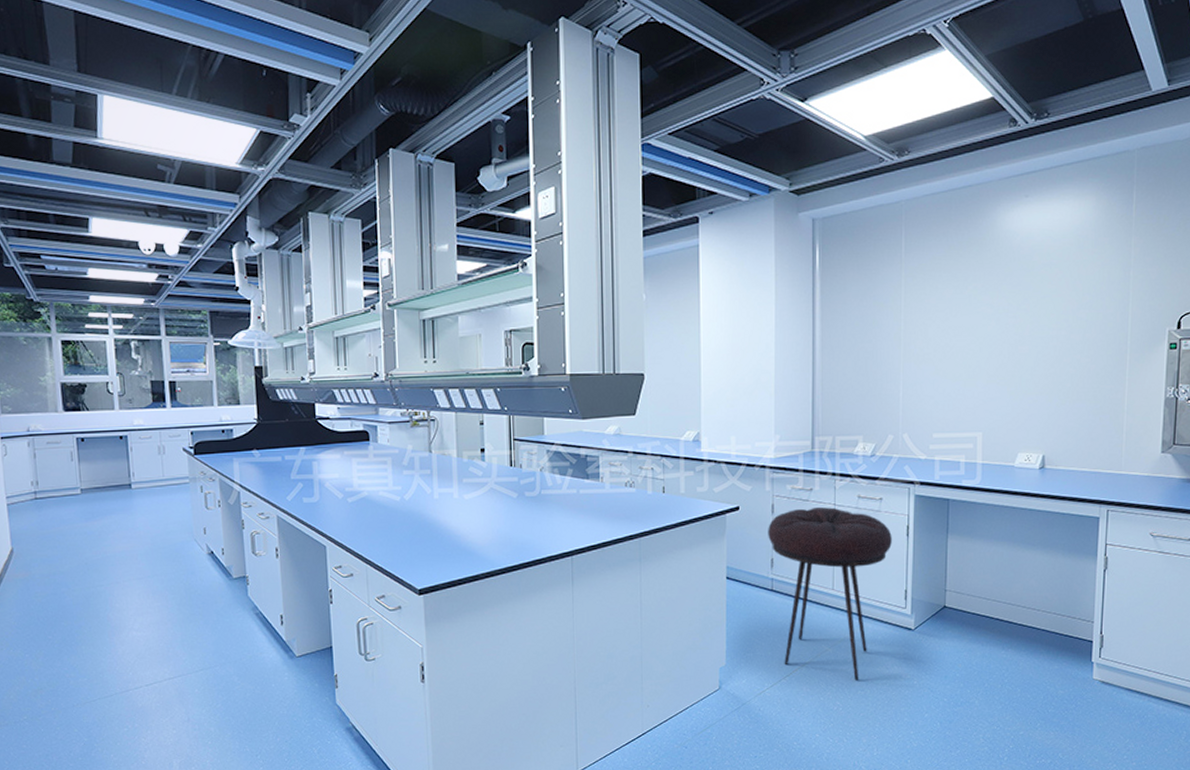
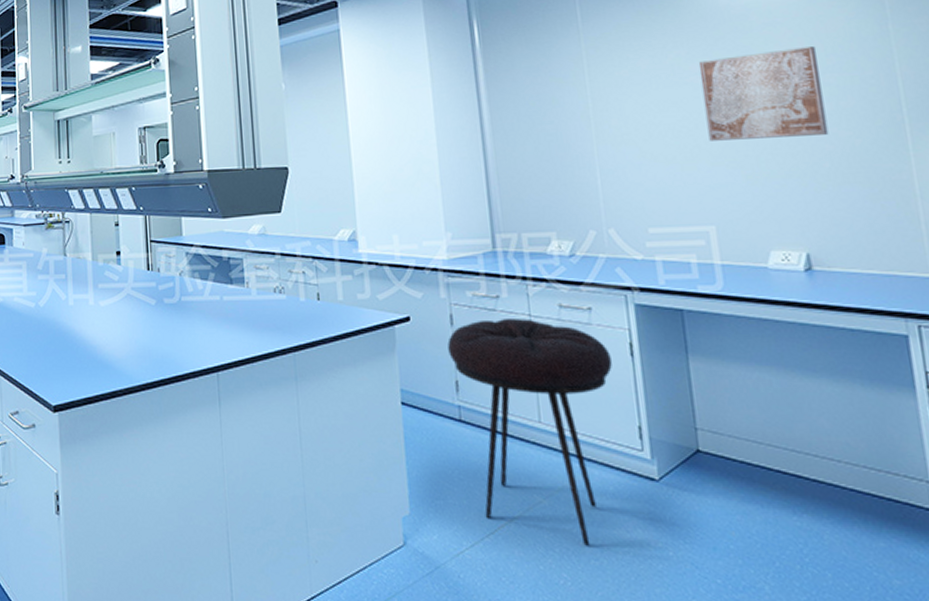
wall art: none [988,286,1077,363] -> present [698,47,829,141]

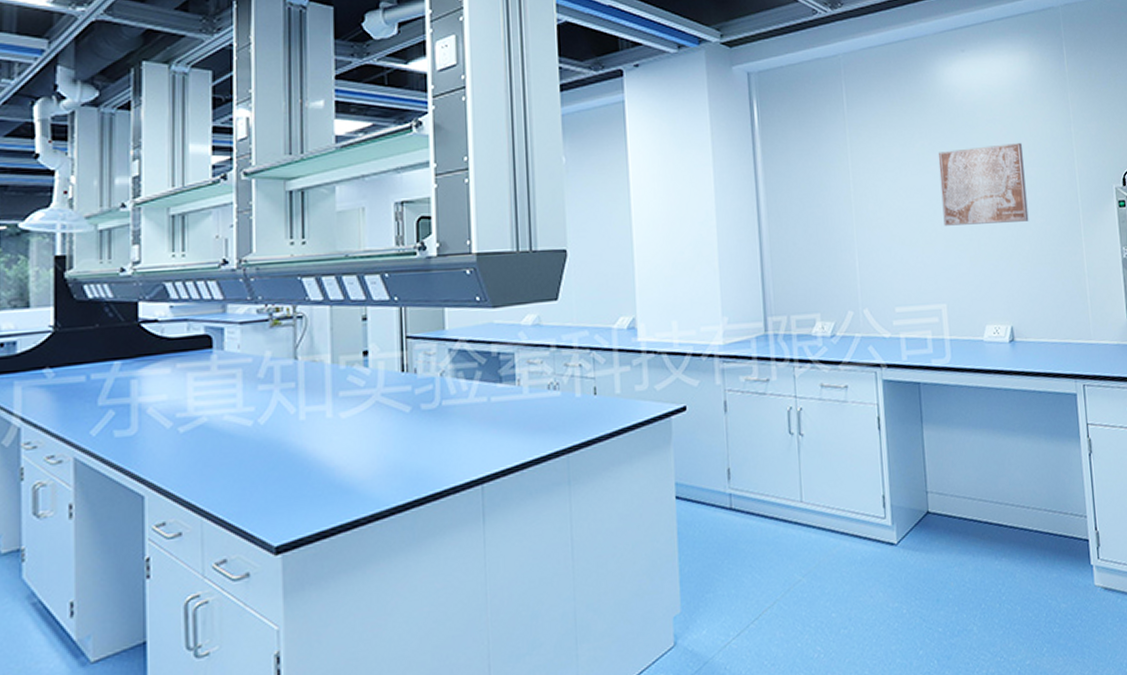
stool: present [447,319,612,546] -> none [721,400,863,616]

